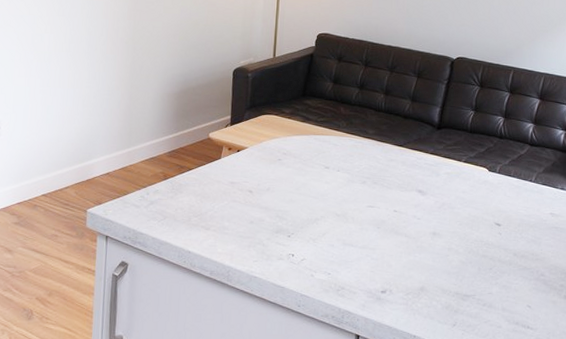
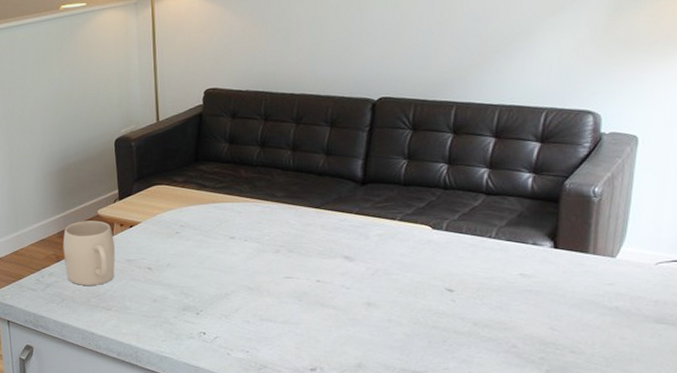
mug: none [171,142,221,205] -> present [63,220,115,285]

